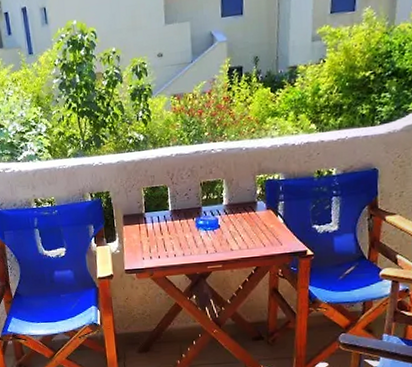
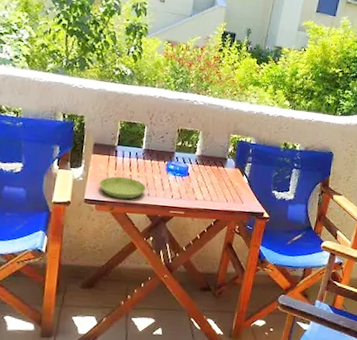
saucer: none [135,242,180,264] -> present [99,176,146,199]

